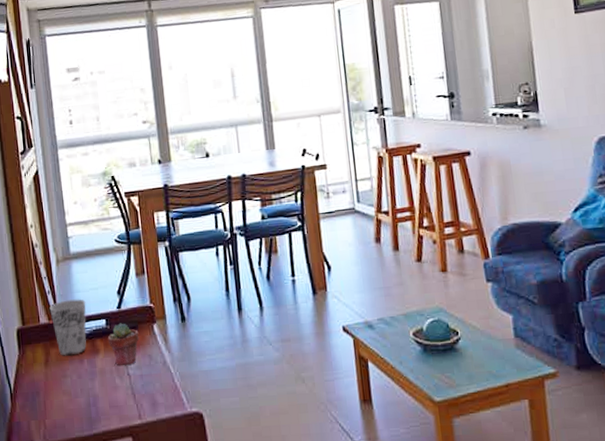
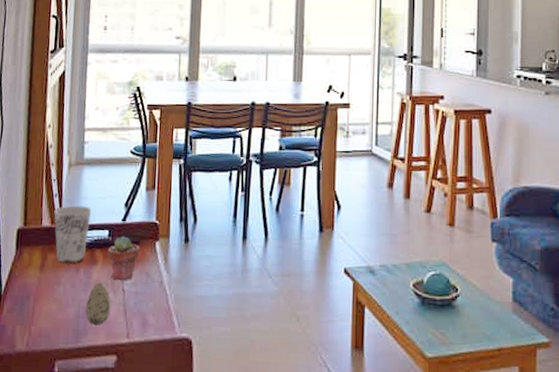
decorative egg: none [94,370,120,412] -> present [85,282,111,326]

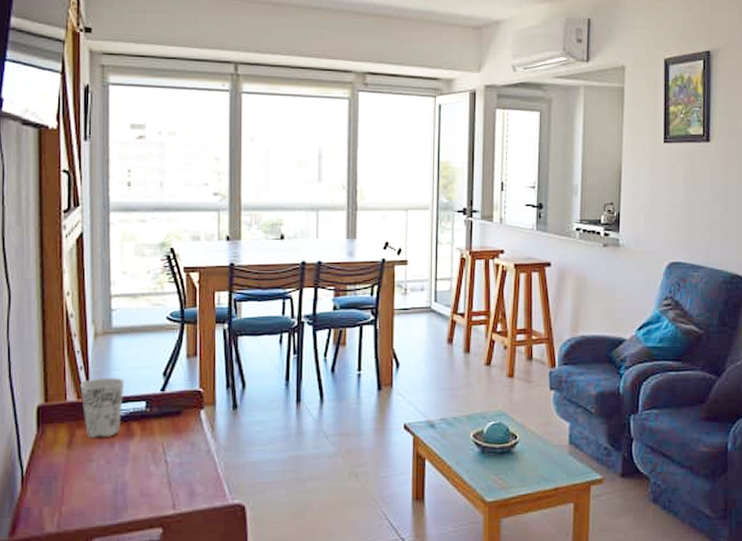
decorative egg: present [85,282,111,326] -> none [123,456,153,501]
potted succulent: present [107,236,140,281] -> none [146,406,183,453]

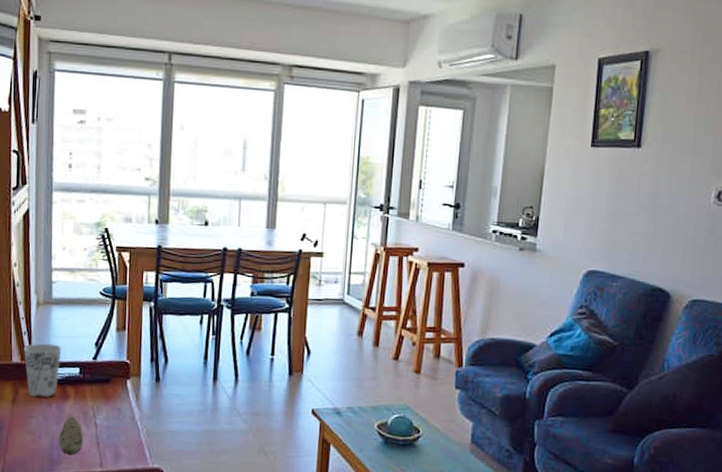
decorative egg: none [123,456,153,501] -> present [58,416,84,456]

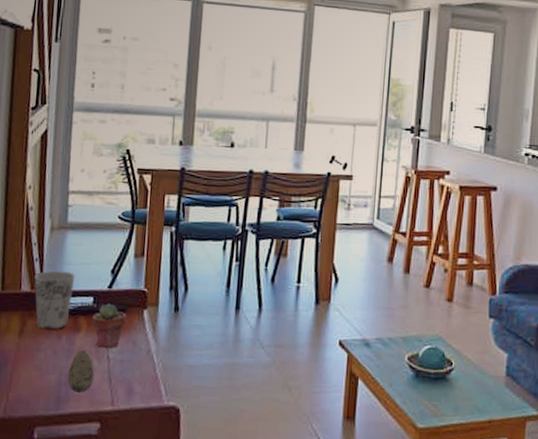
potted succulent: none [79,374,111,416] -> present [92,303,127,349]

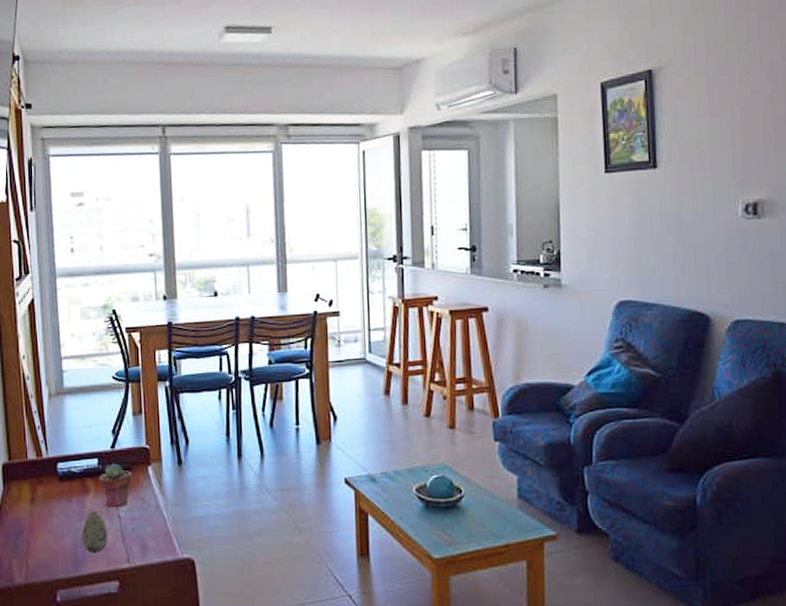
cup: present [34,270,75,331] -> none [39,436,78,496]

